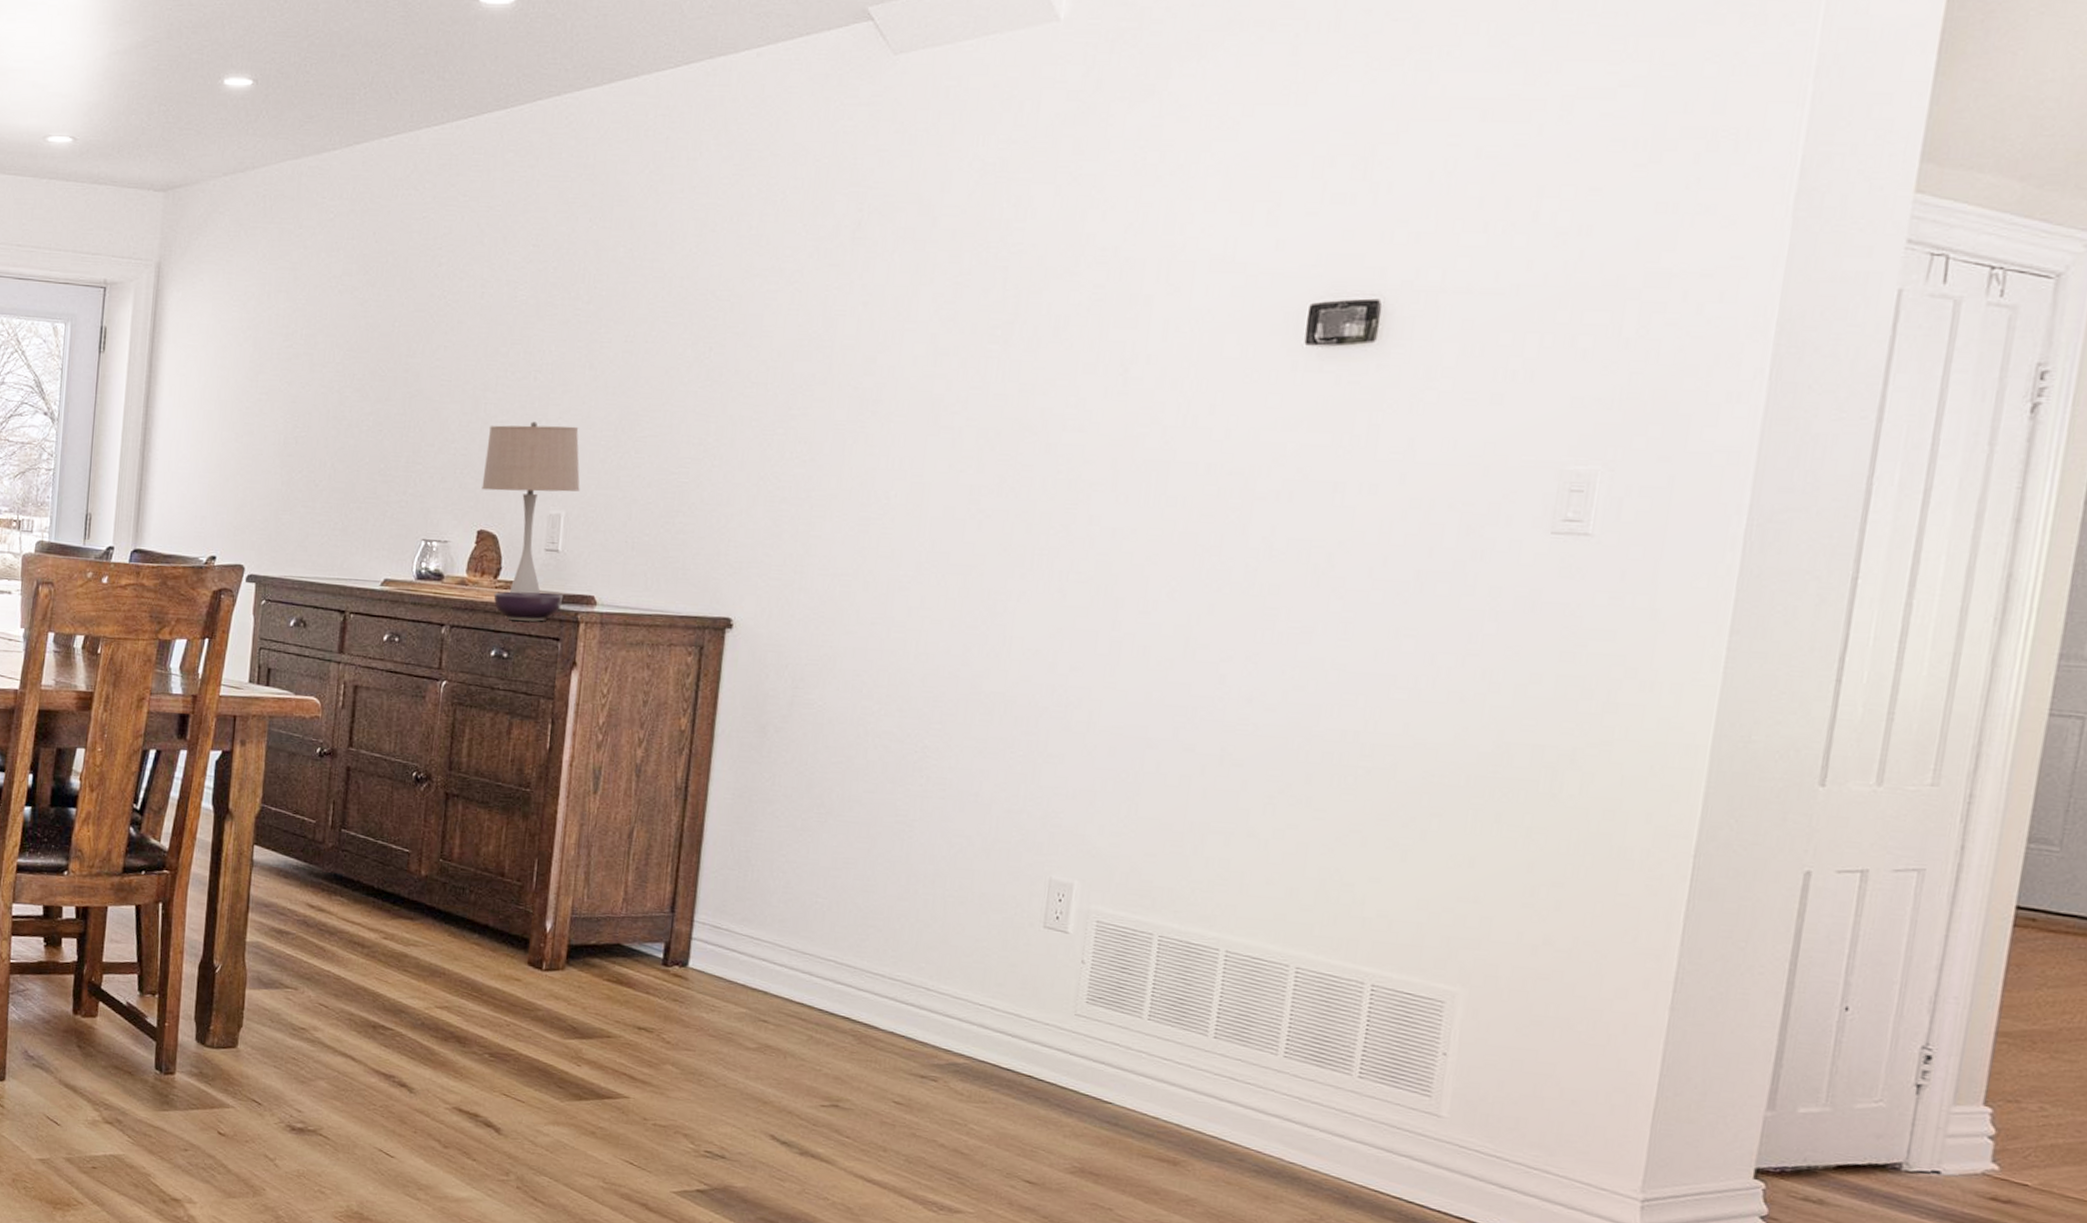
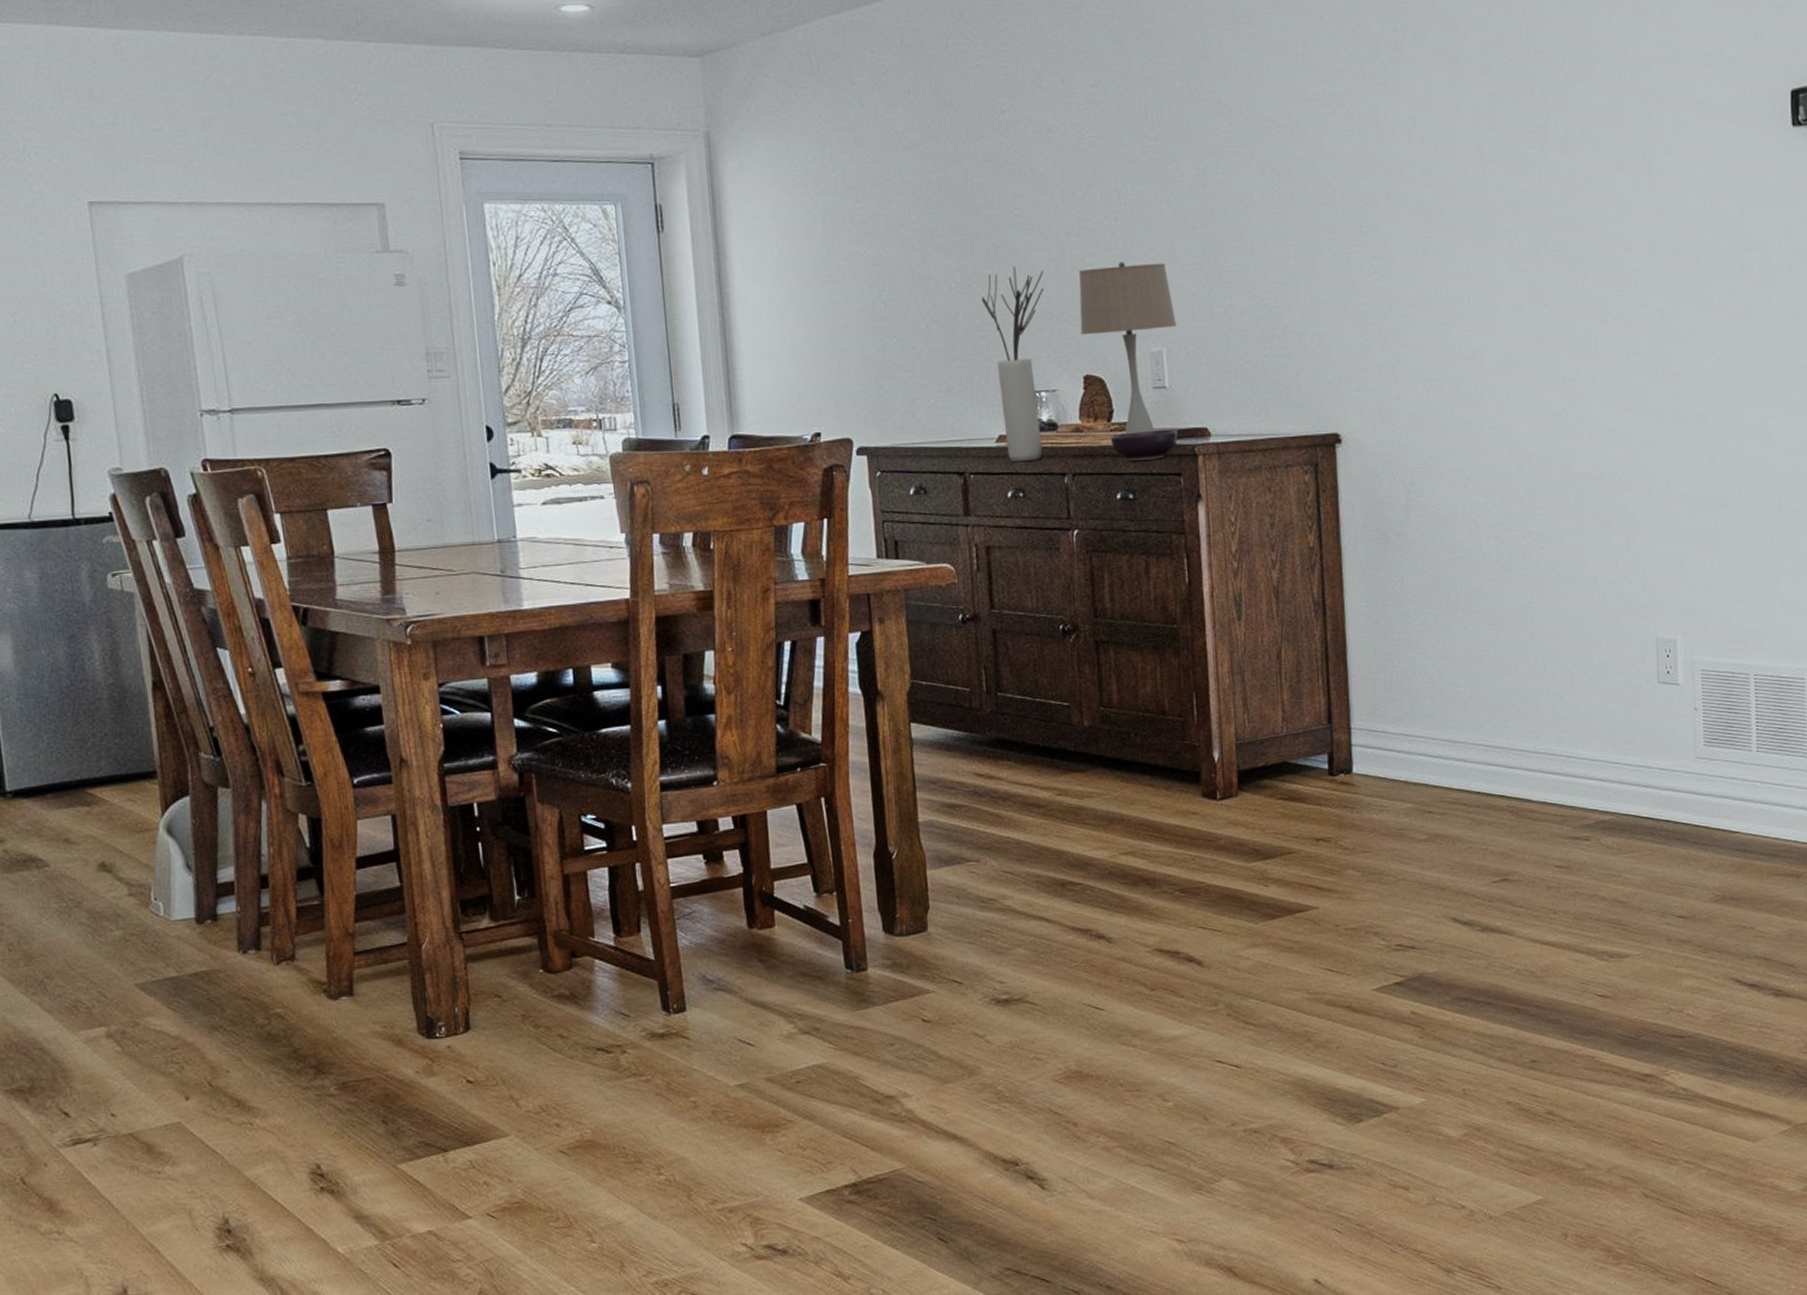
vase: none [389,416,455,608] -> present [981,266,1044,463]

